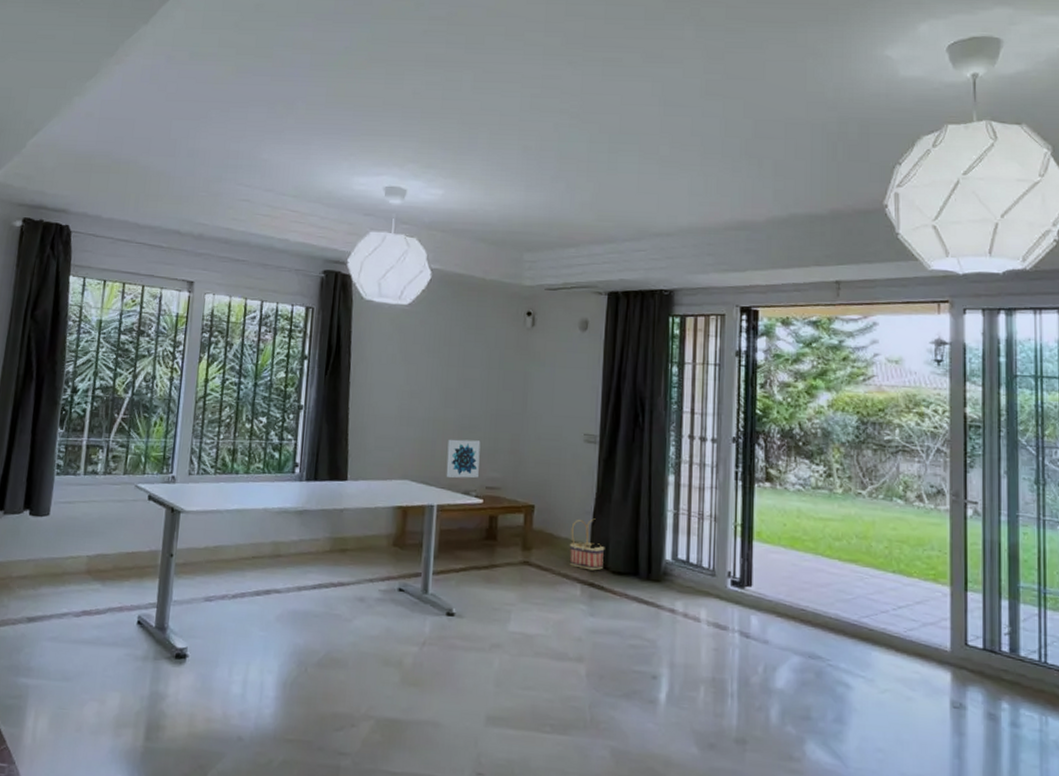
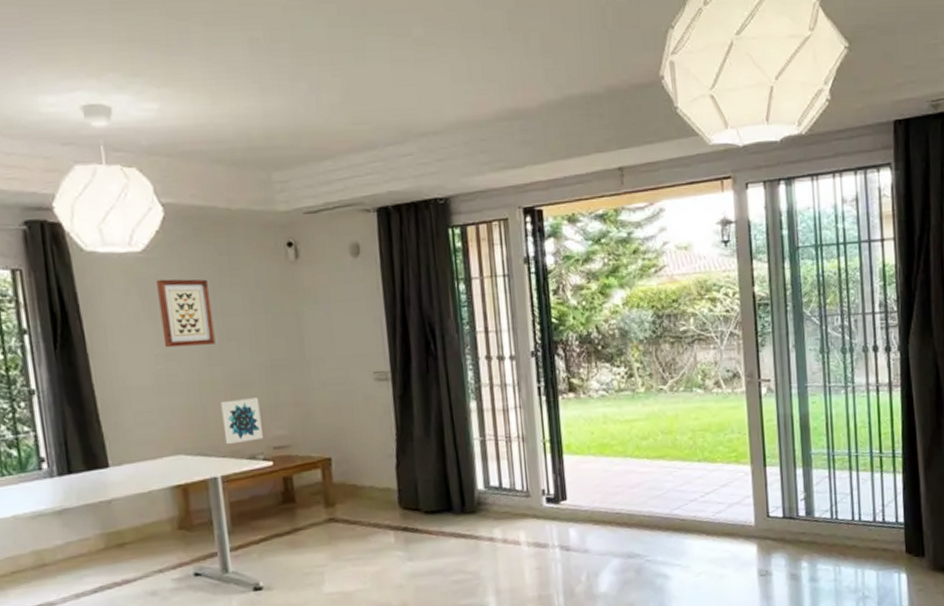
wall art: none [411,329,456,389] -> present [156,279,216,348]
basket: present [569,518,605,571] -> none [374,460,415,515]

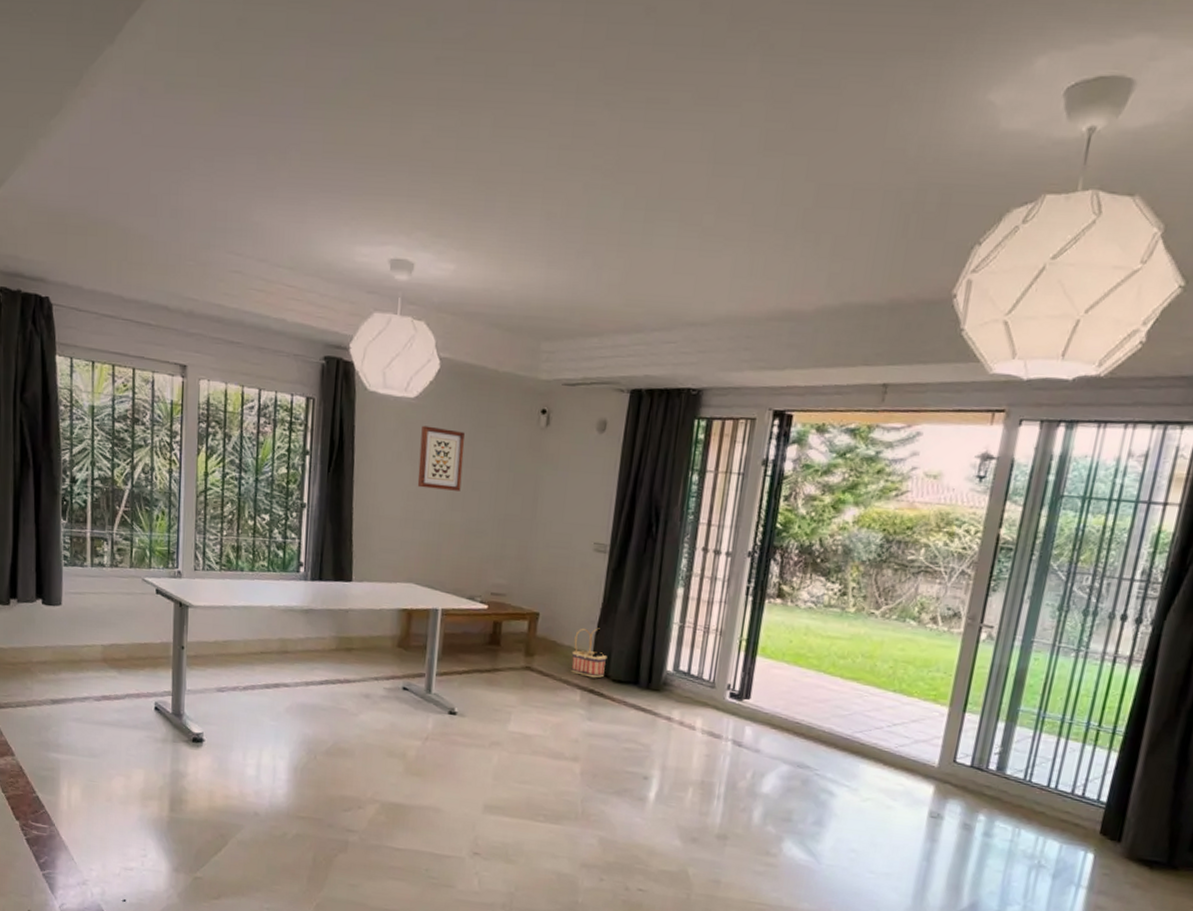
wall art: present [221,397,263,445] -> none [451,543,487,584]
basket: none [374,460,415,515] -> present [571,628,608,678]

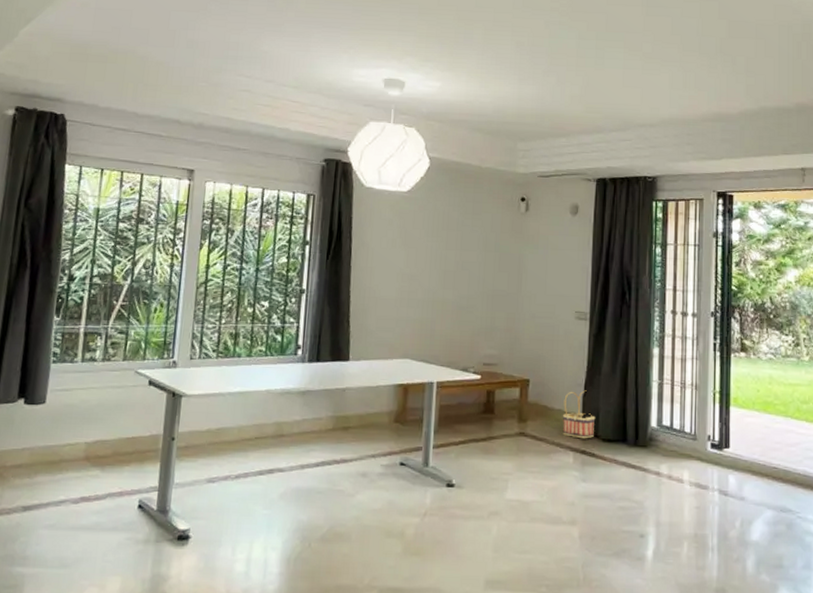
wall art: present [417,425,465,491] -> none [411,215,454,271]

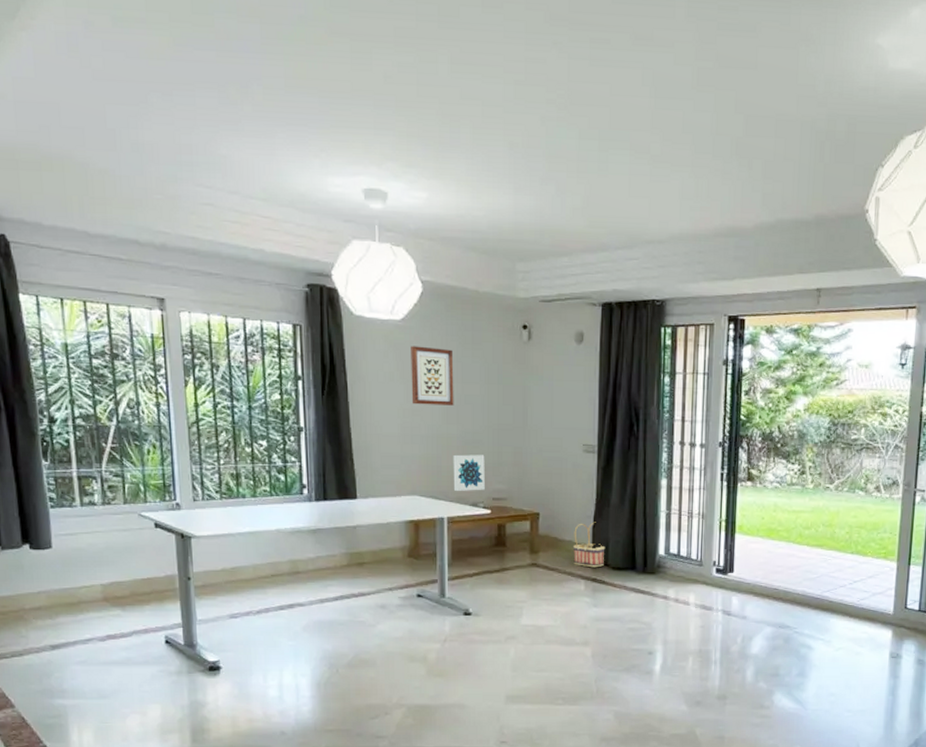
wall art: none [411,215,454,271] -> present [411,346,454,406]
wall art: none [445,319,478,356] -> present [453,454,485,492]

